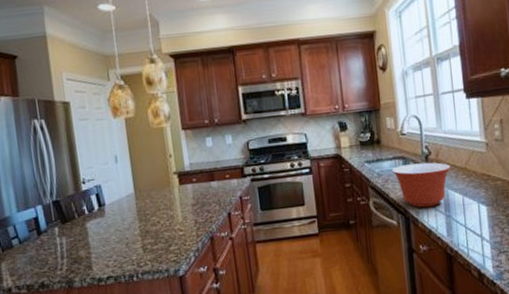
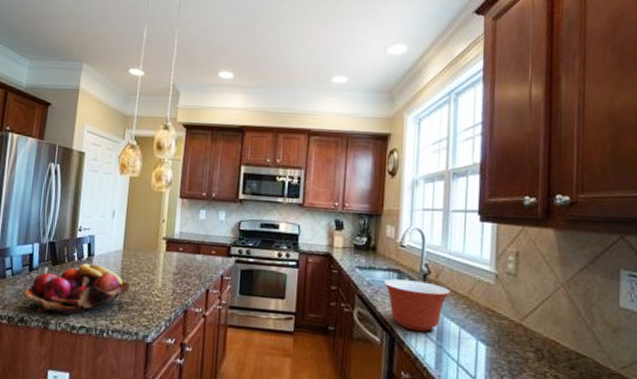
fruit basket: none [38,213,151,272] -> present [24,263,131,315]

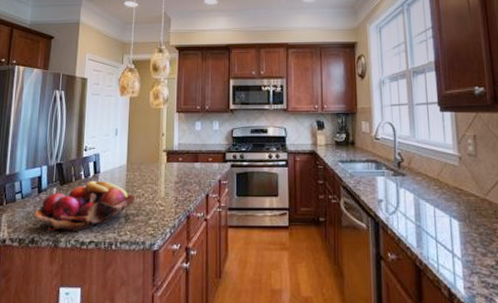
mixing bowl: present [383,279,451,332] -> none [363,169,423,214]

